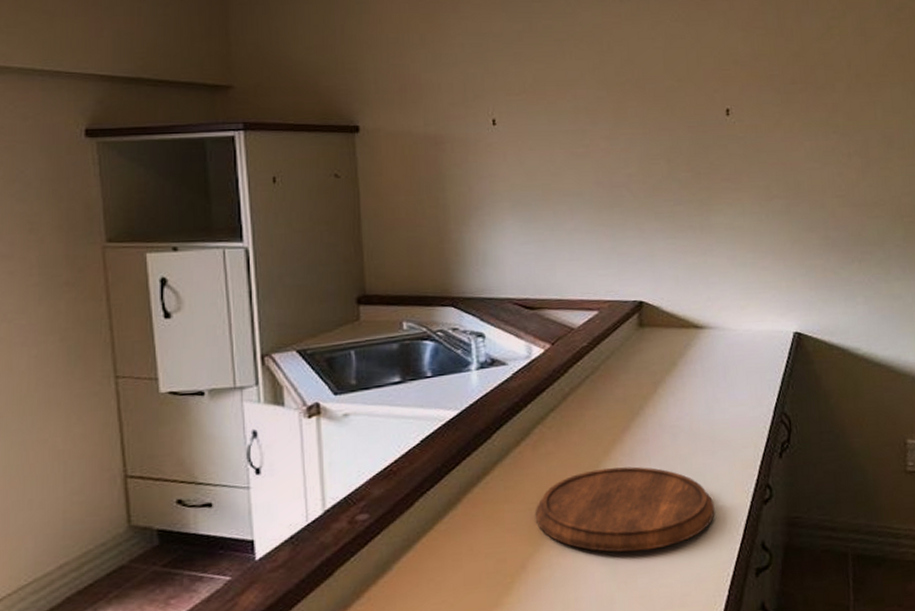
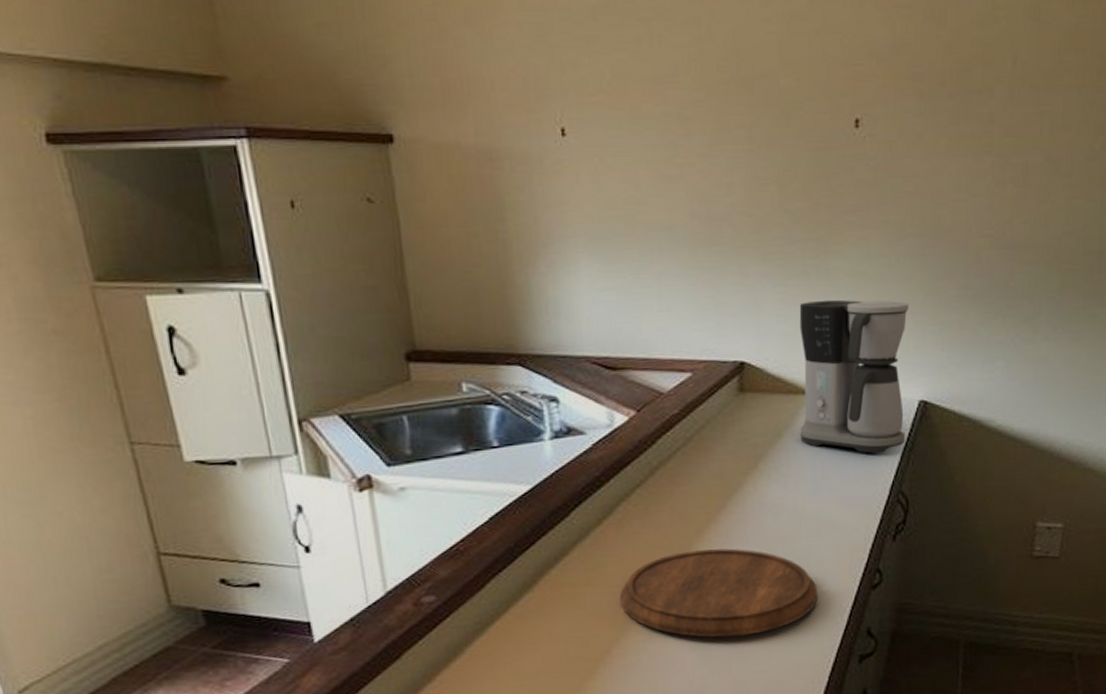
coffee maker: none [687,249,785,379] -> present [799,299,910,454]

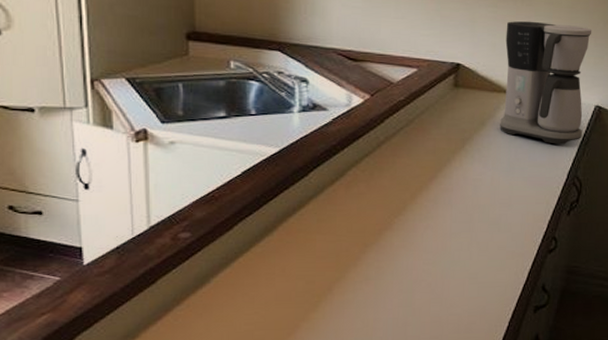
cutting board: present [620,548,818,638] -> none [344,211,505,284]

